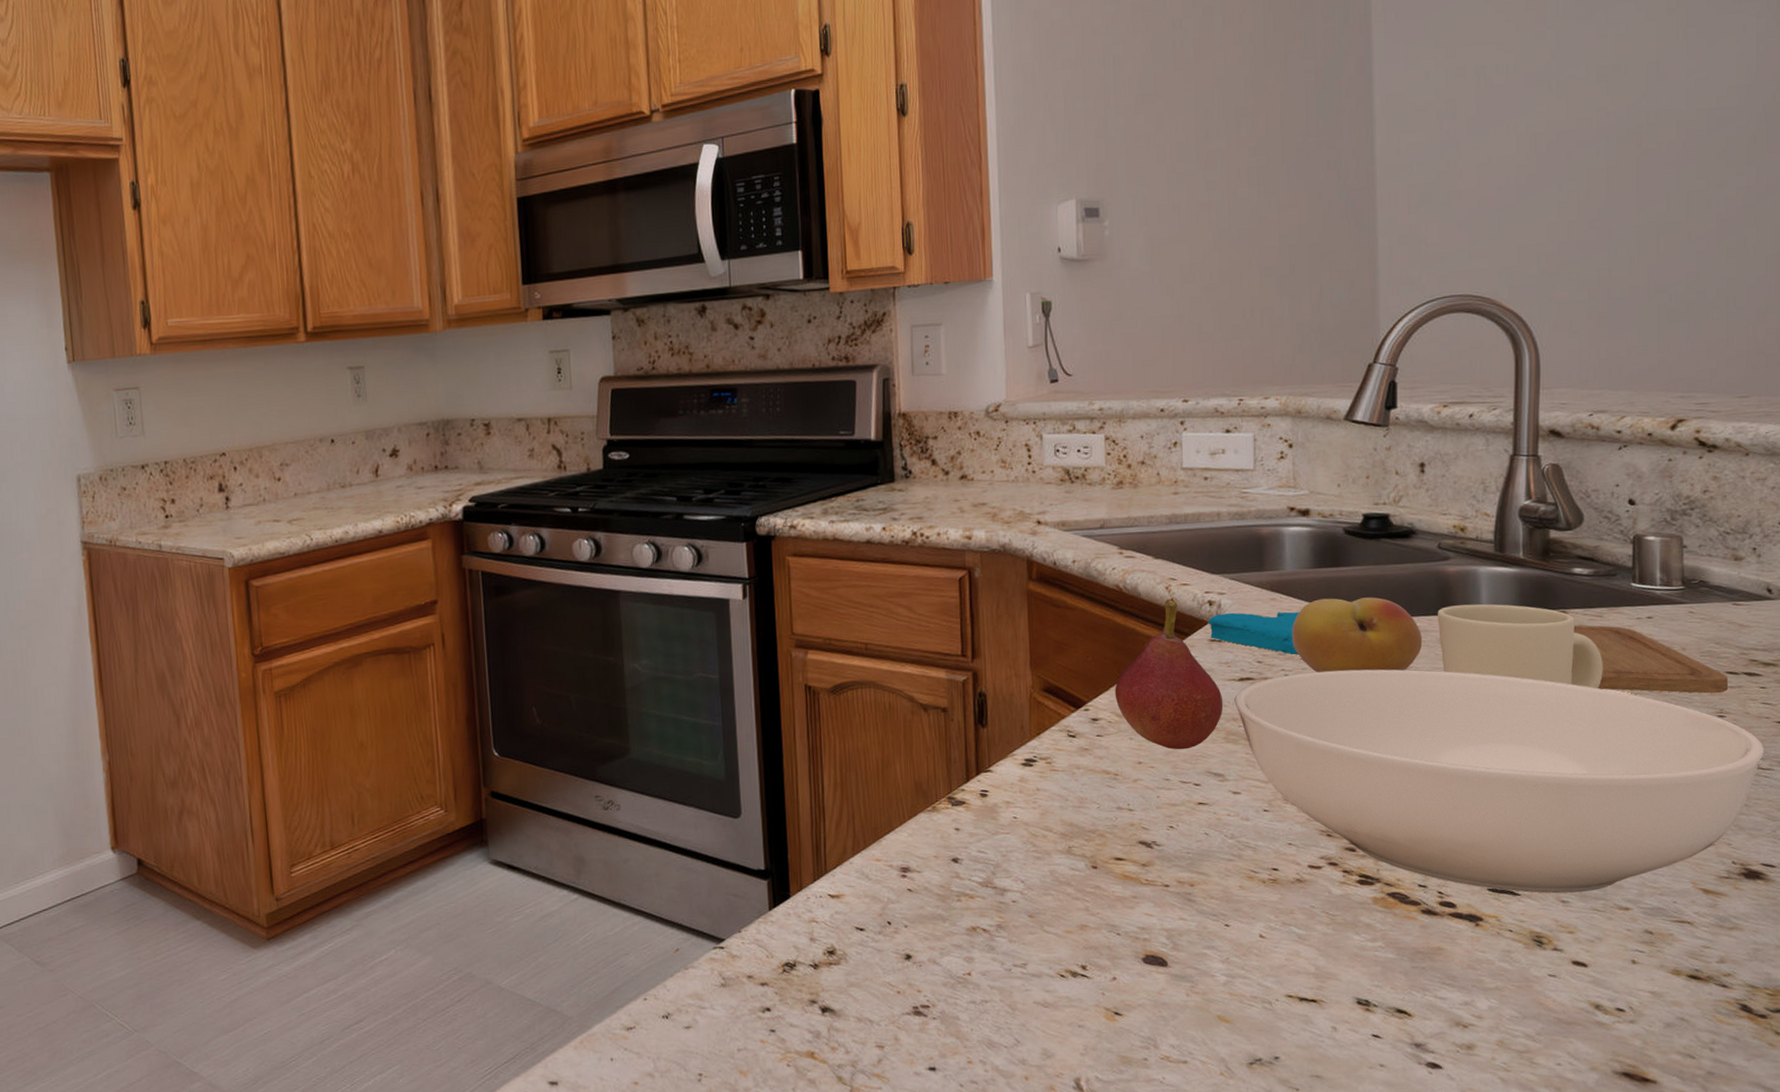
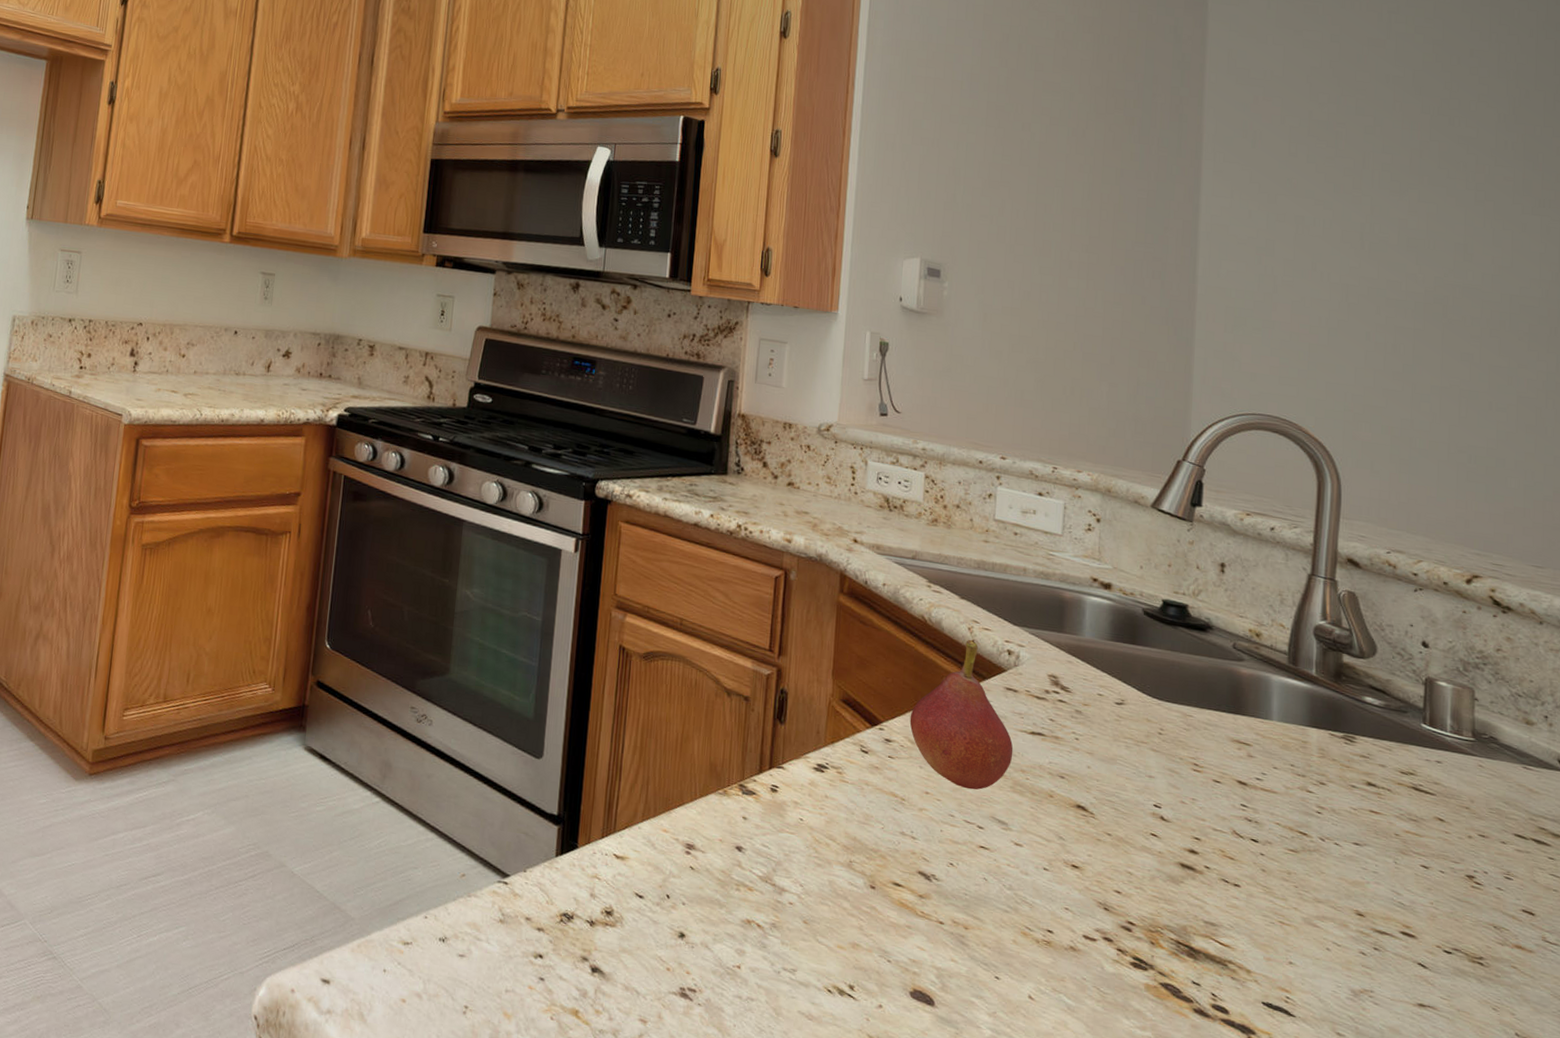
sponge: present [1209,611,1299,655] -> none [1006,664,1094,722]
bowl: present [1234,669,1765,894] -> none [1024,738,1552,1030]
fruit: present [1292,597,1423,673] -> none [1085,671,1212,761]
mug: present [1437,603,1603,689] -> none [1228,706,1390,822]
chopping board: present [1571,625,1729,694] -> none [1358,753,1517,855]

